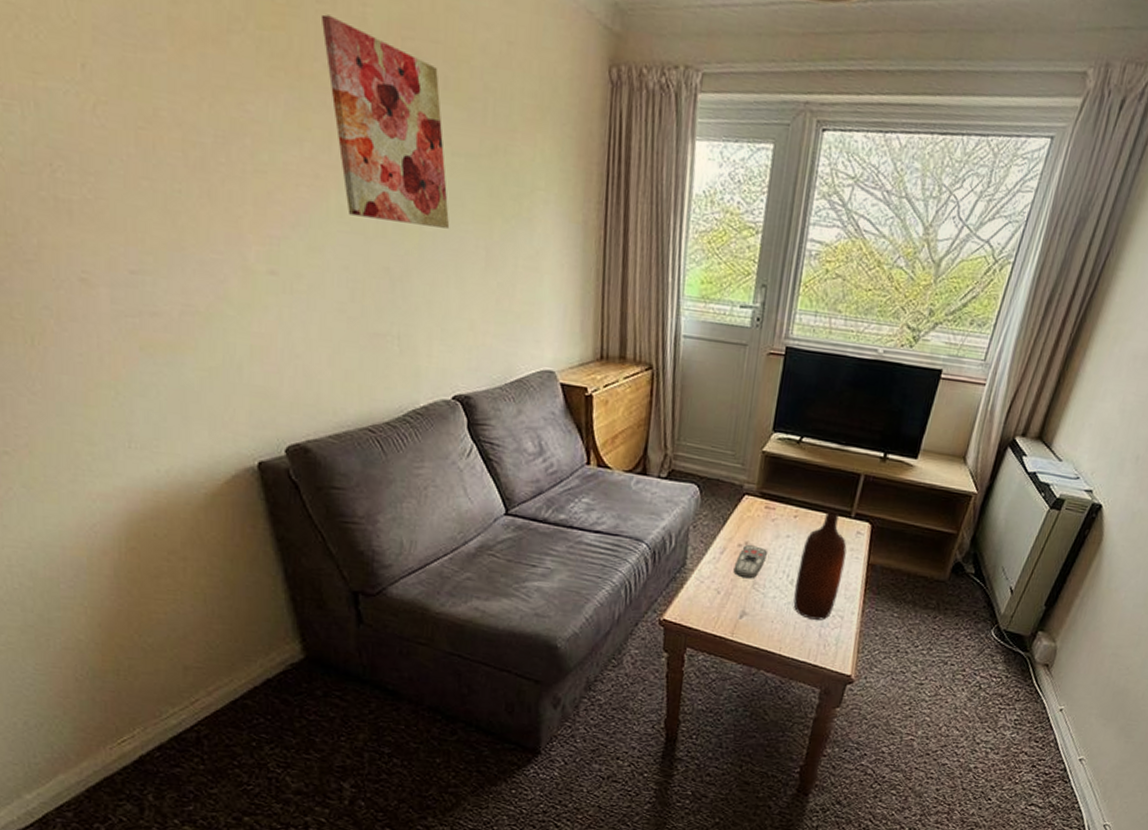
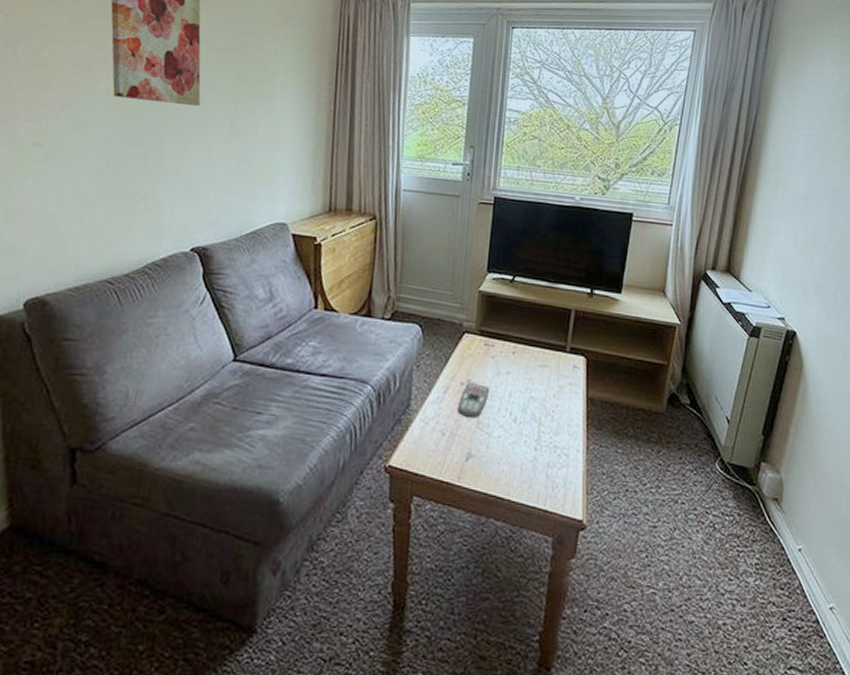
bottle: present [793,511,847,620] -> none [518,346,565,460]

